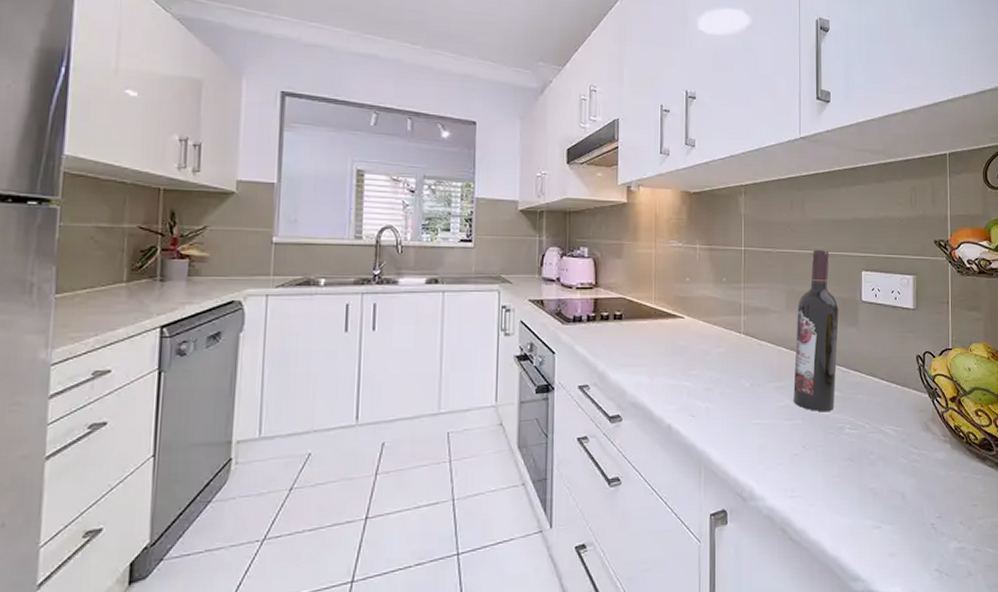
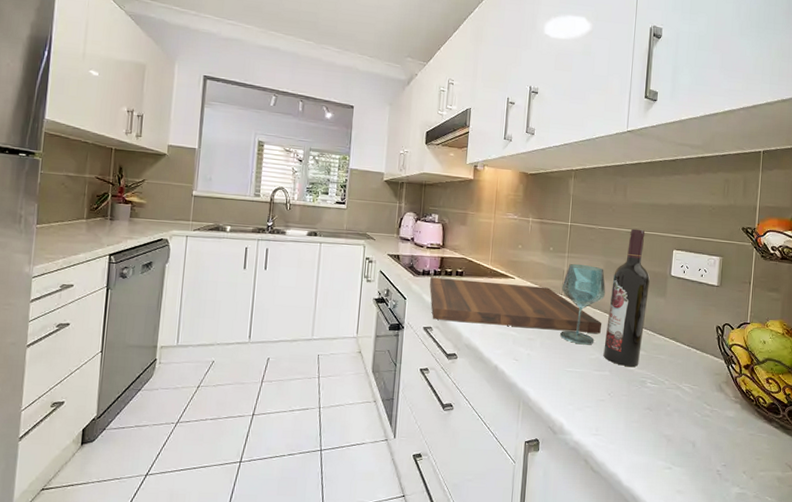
cutting board: none [582,324,789,376] -> present [429,277,602,333]
wine glass: none [740,295,791,391] -> present [560,264,606,345]

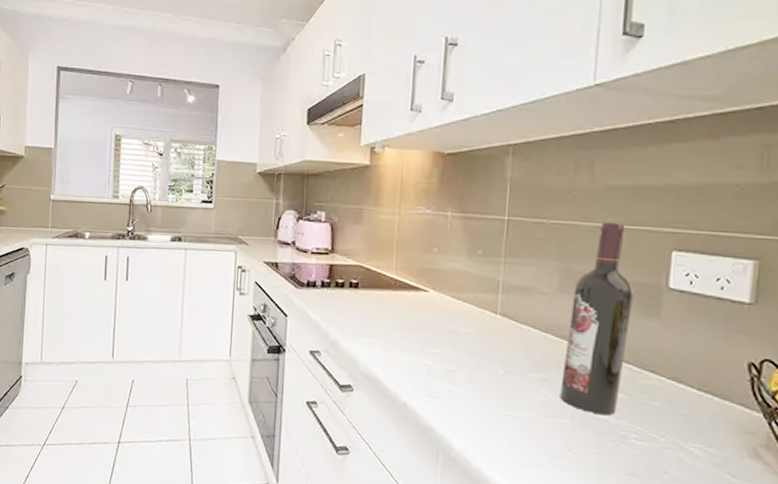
cutting board: present [429,277,602,333] -> none [315,290,558,367]
wine glass: present [560,264,606,345] -> none [495,272,563,382]

